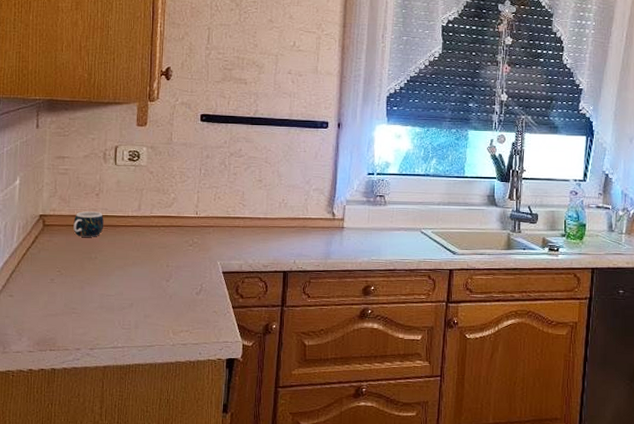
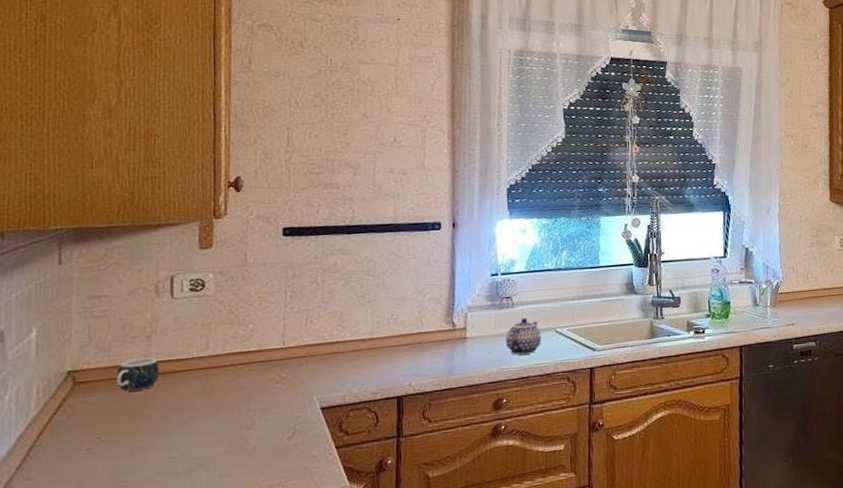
teapot: none [376,216,409,249] -> present [505,318,542,355]

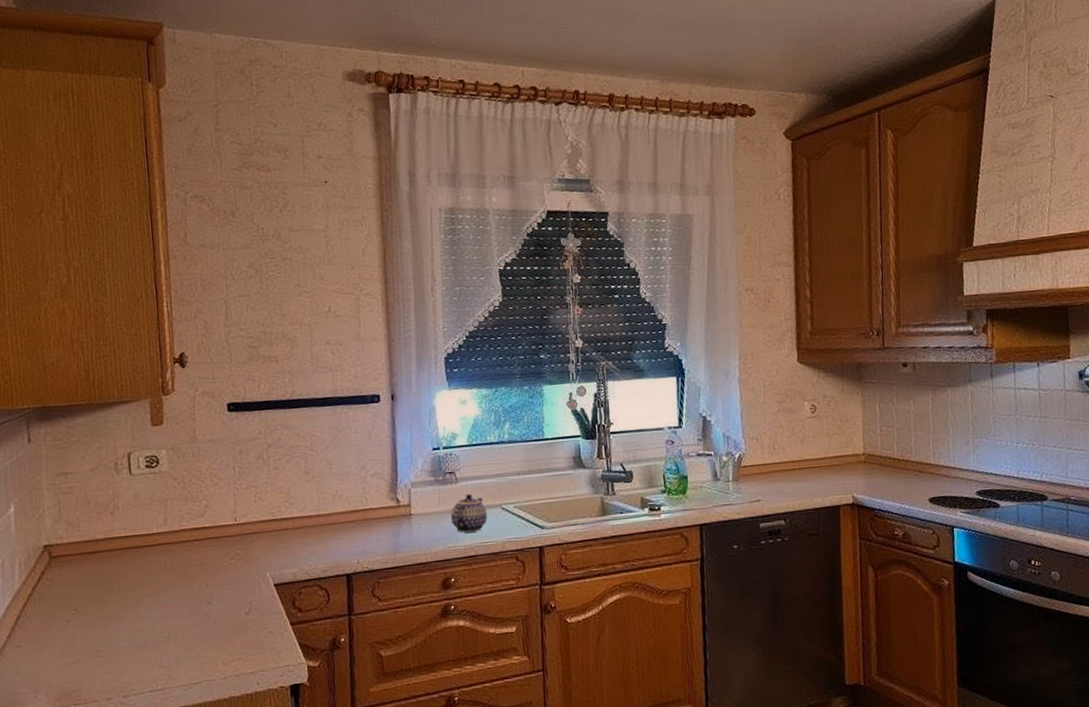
mug: present [117,357,159,391] -> none [86,533,125,566]

